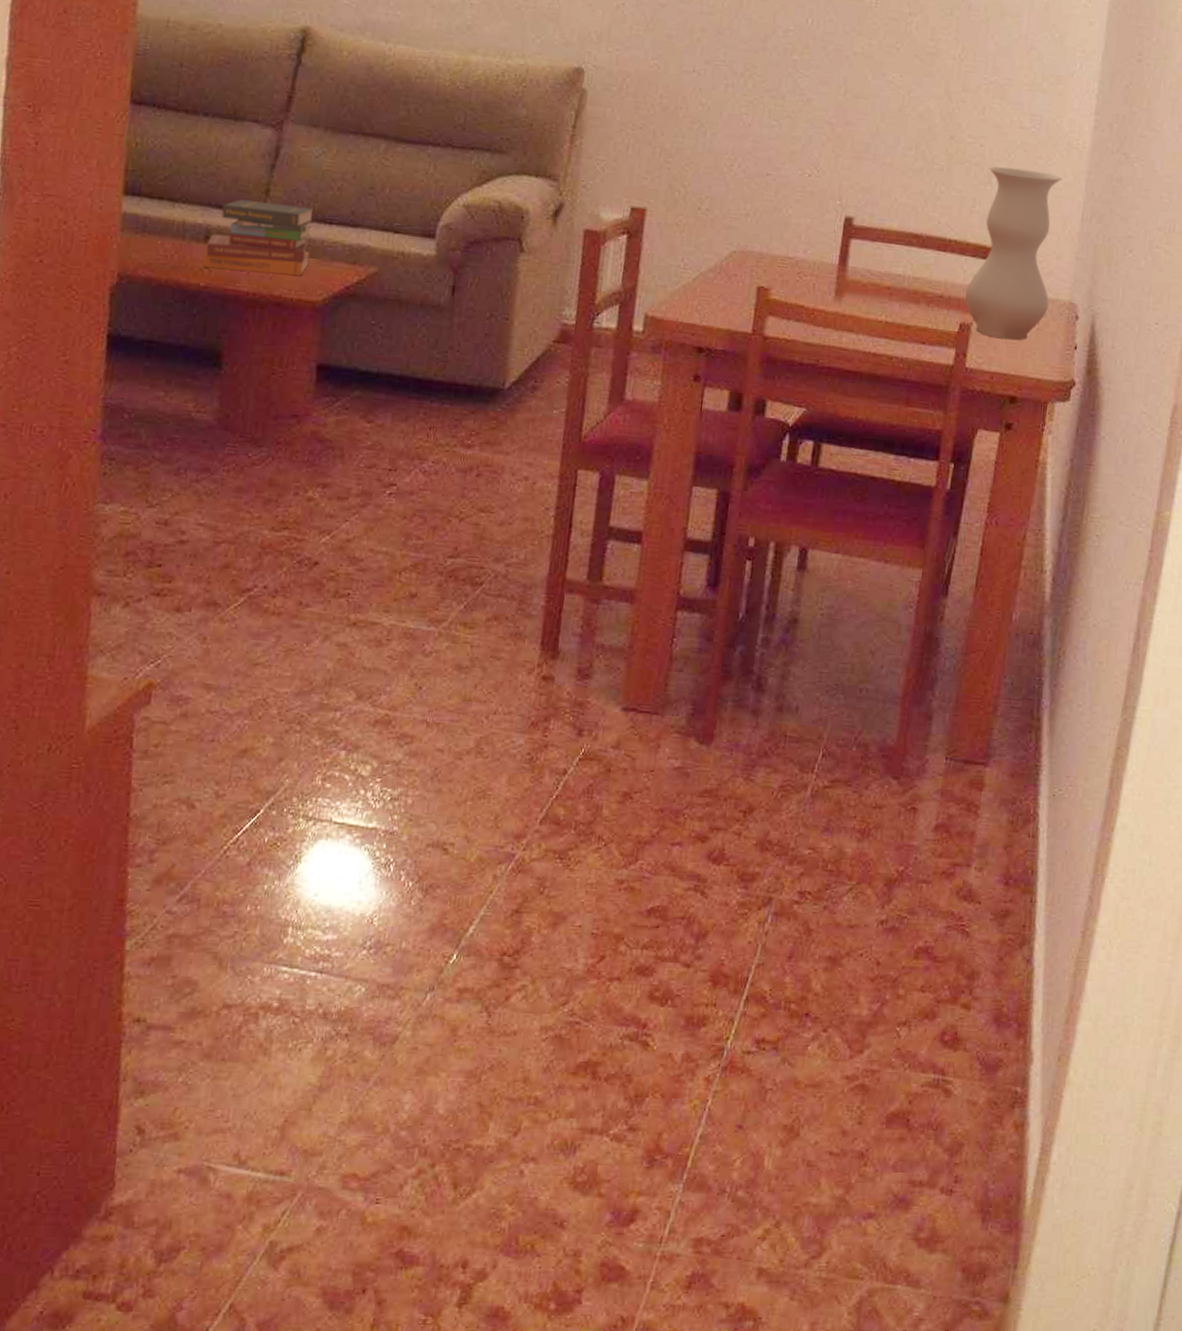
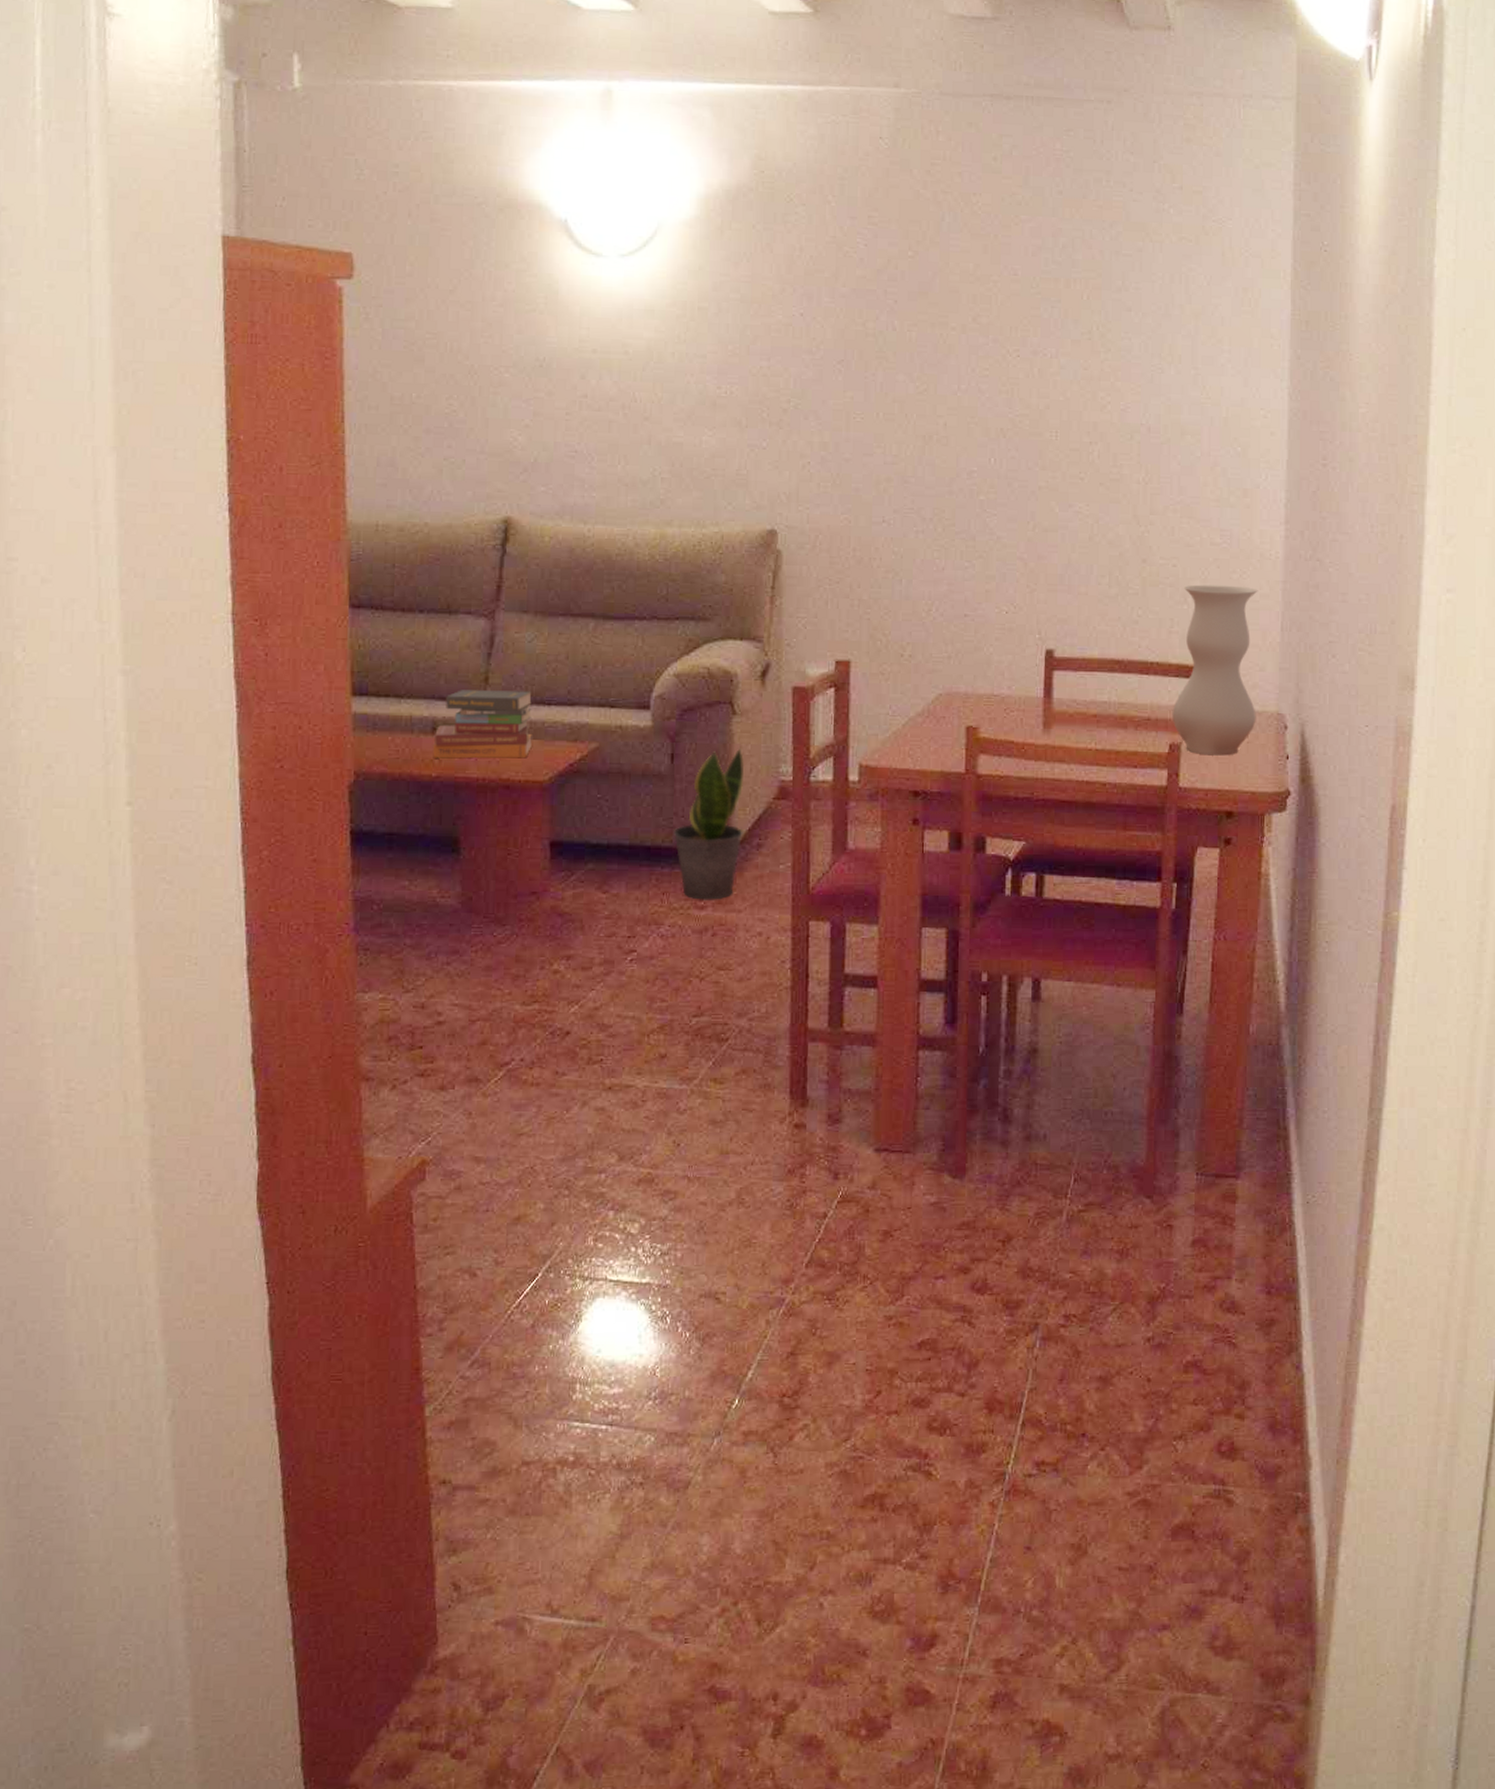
potted plant: none [447,287,527,439] -> present [674,748,744,900]

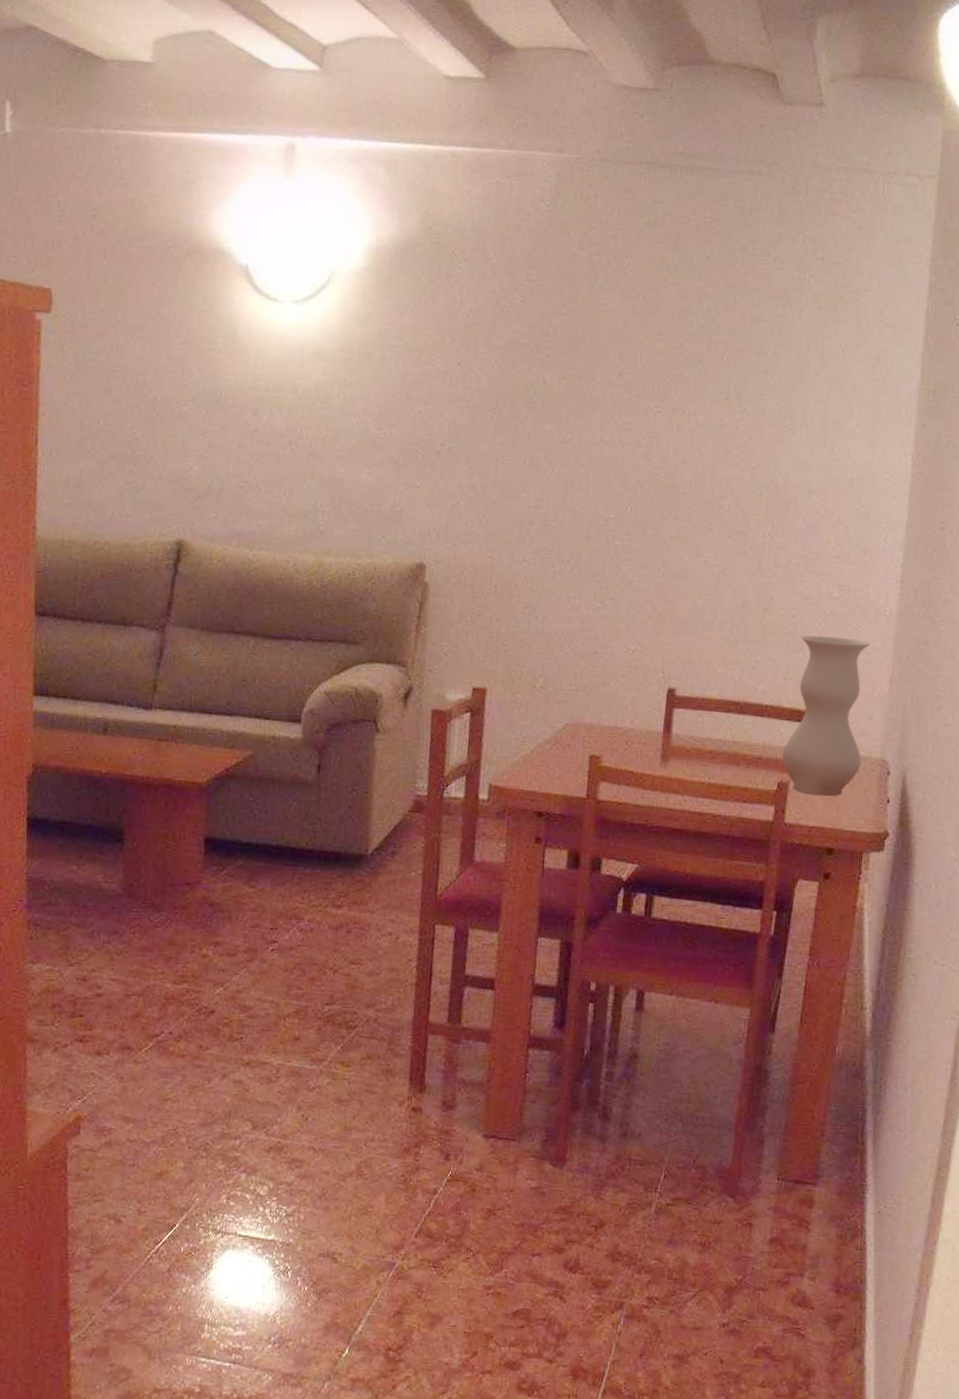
books: present [433,690,532,759] -> none [103,695,195,761]
potted plant: present [674,748,744,900] -> none [317,763,384,900]

